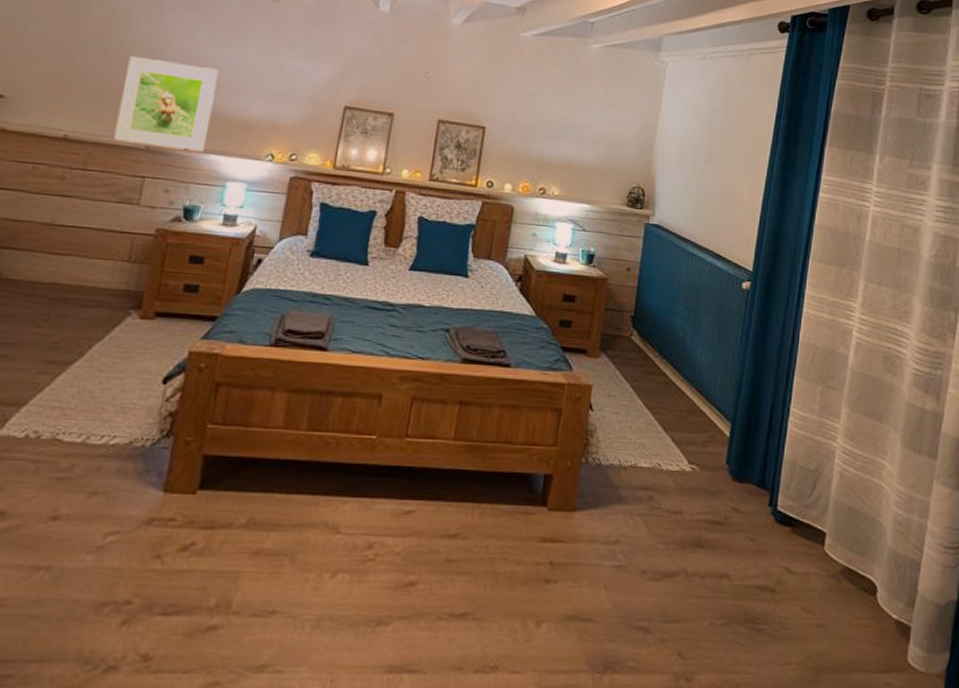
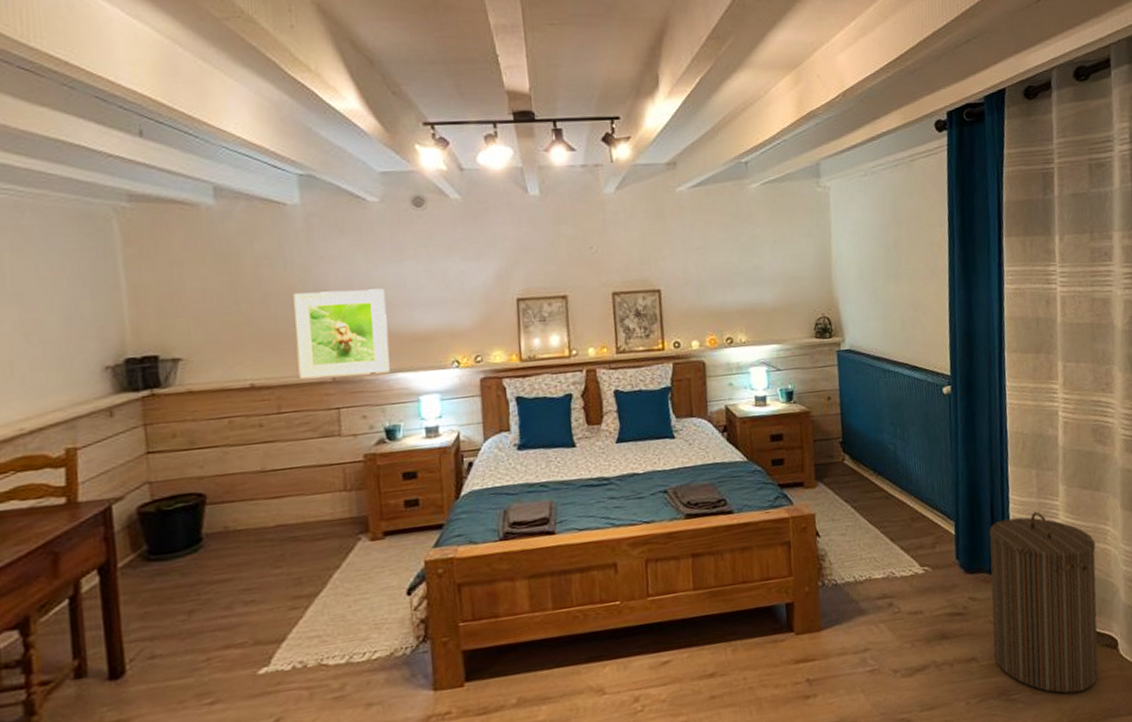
laundry hamper: none [747,430,870,635] -> present [989,511,1098,694]

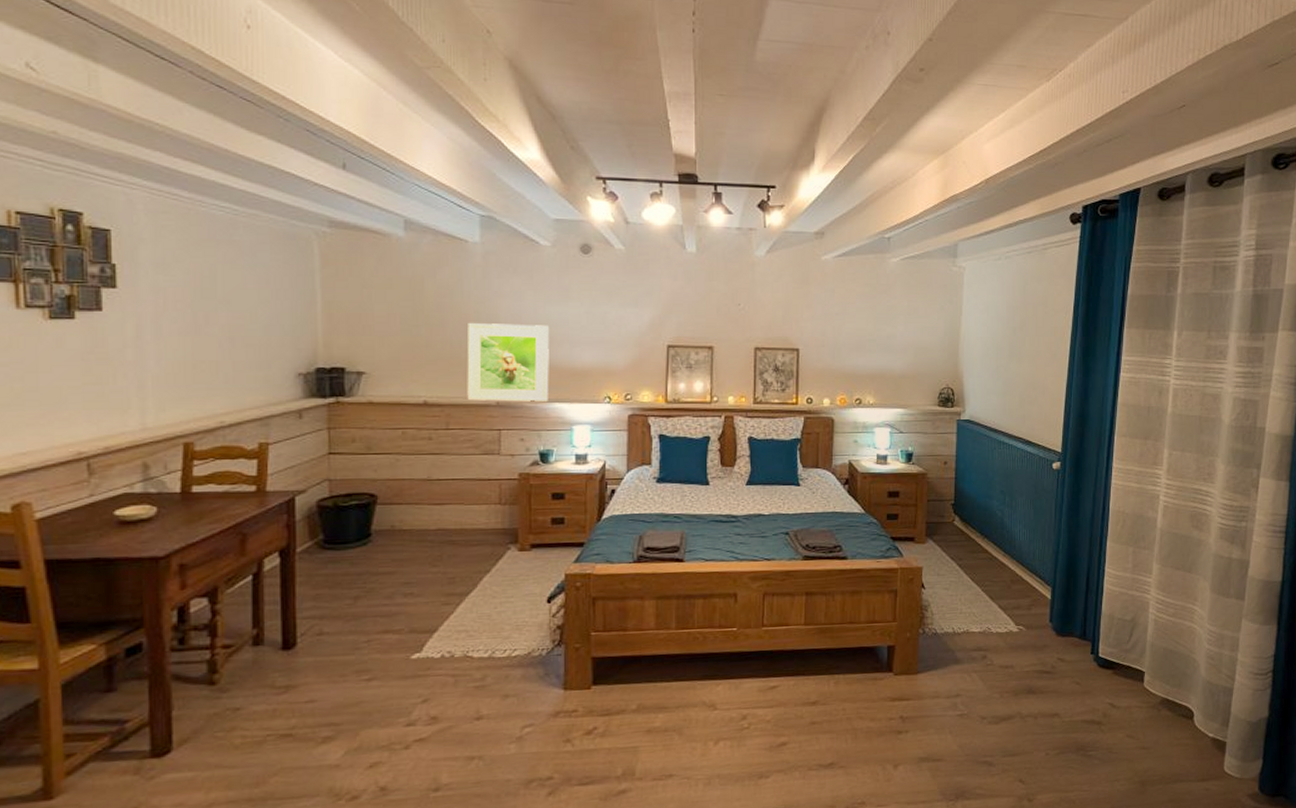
laundry hamper: present [989,511,1098,694] -> none [1076,586,1182,756]

